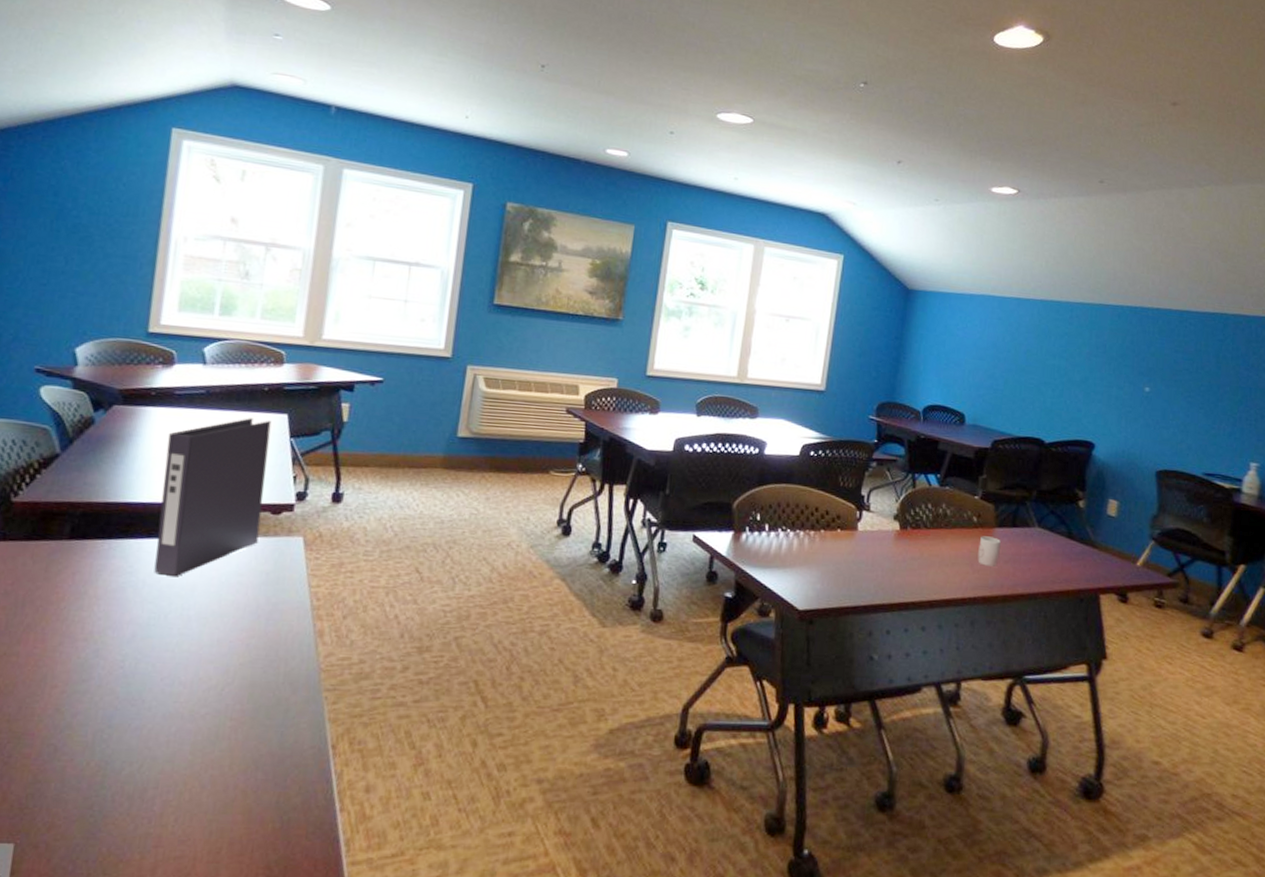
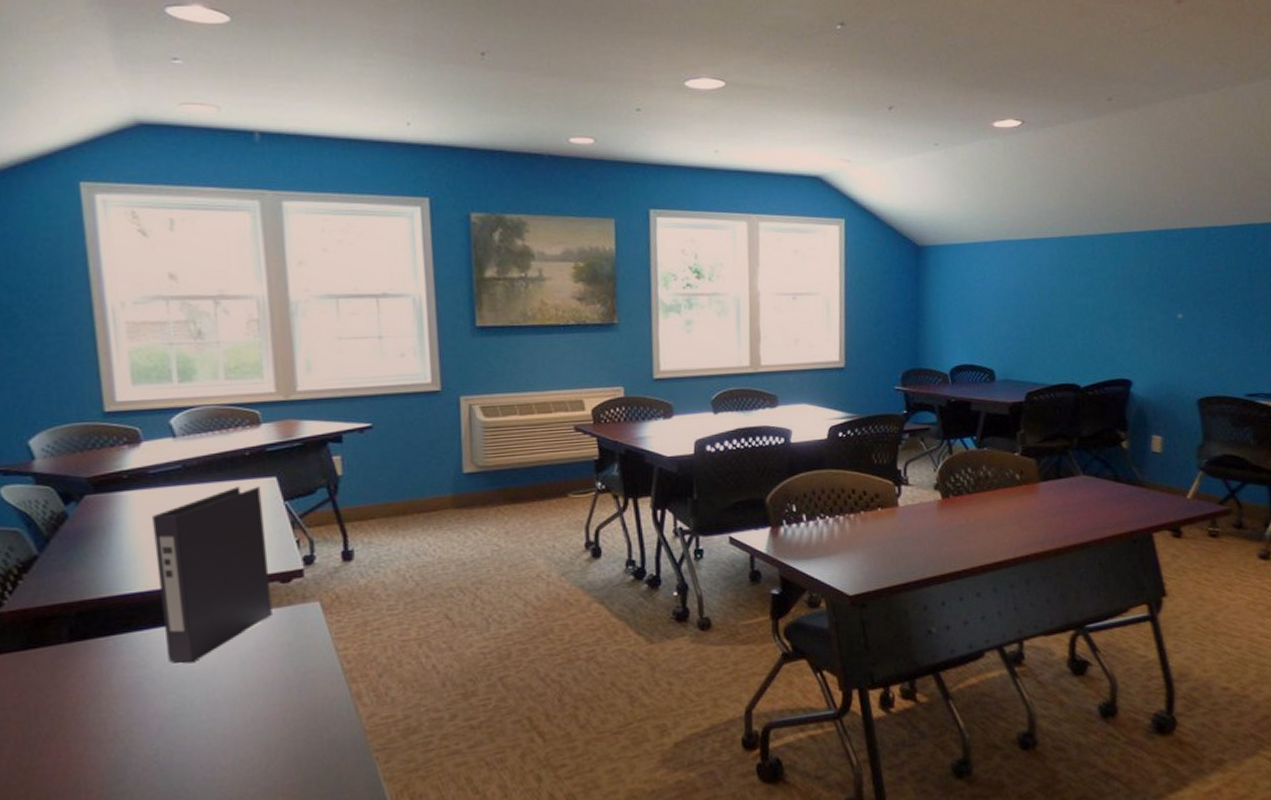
mug: present [977,536,1001,568] -> none [1024,492,1047,523]

